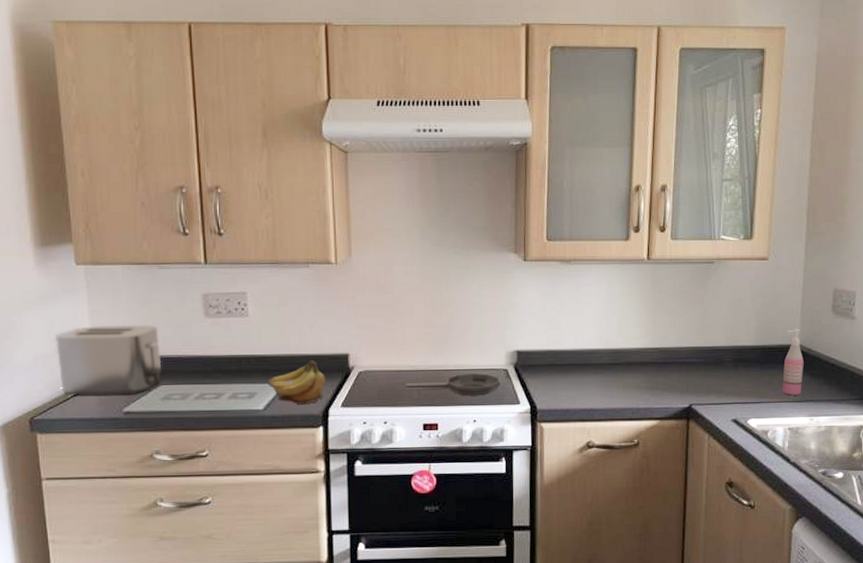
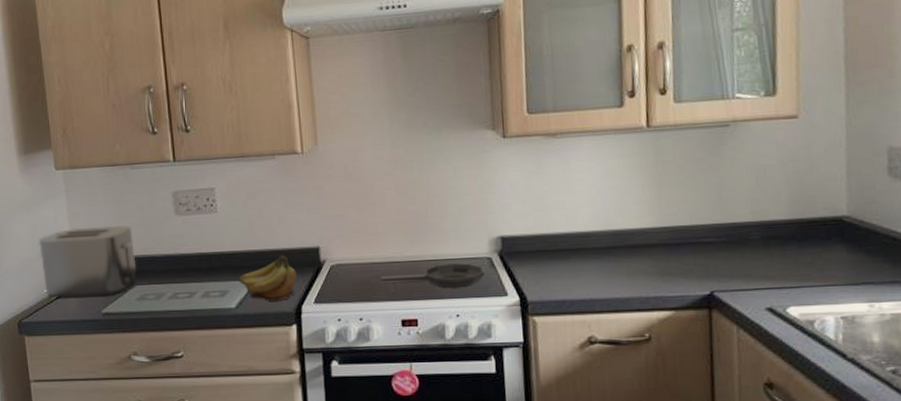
soap dispenser: present [782,328,804,396] -> none [828,197,856,278]

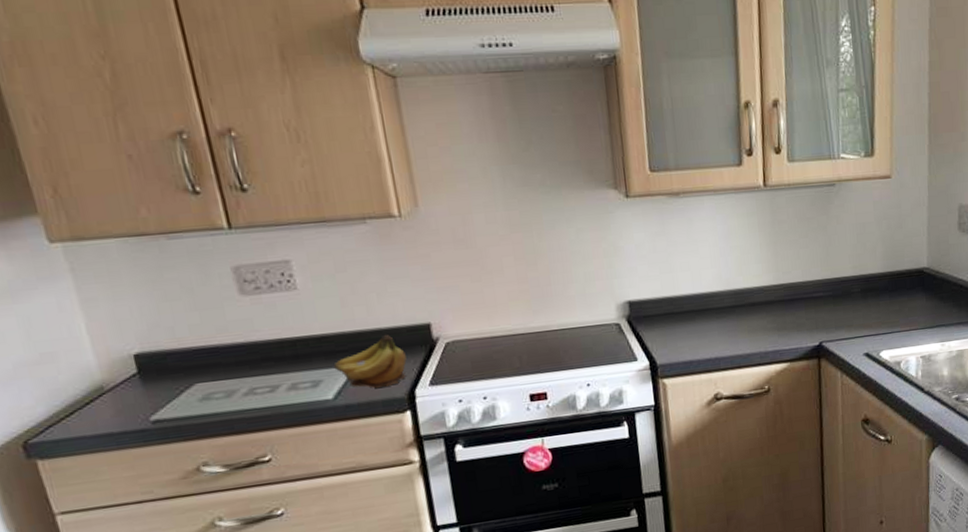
toaster: present [38,225,138,299] -> none [38,311,197,410]
frying pan: present [380,263,485,288] -> none [502,330,614,358]

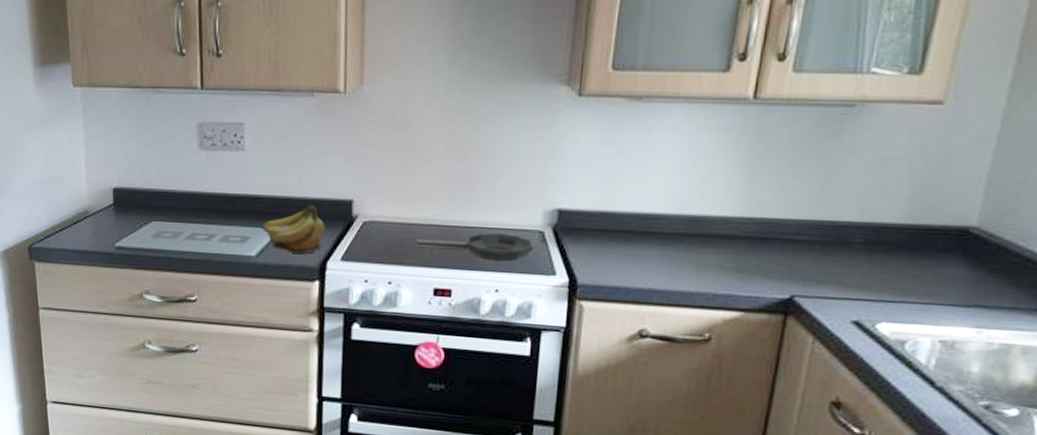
frying pan: none [502,330,614,358] -> present [415,233,534,260]

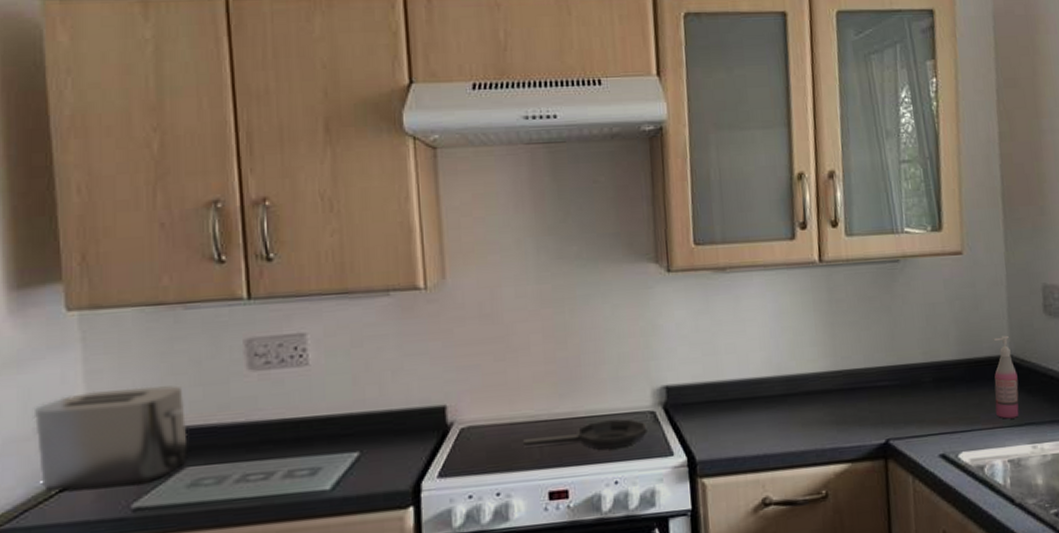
toaster: none [52,152,155,229] -> present [33,385,190,493]
fruit: present [260,205,325,254] -> none [334,418,416,478]
soap dispenser: none [938,204,981,298] -> present [993,335,1019,419]

